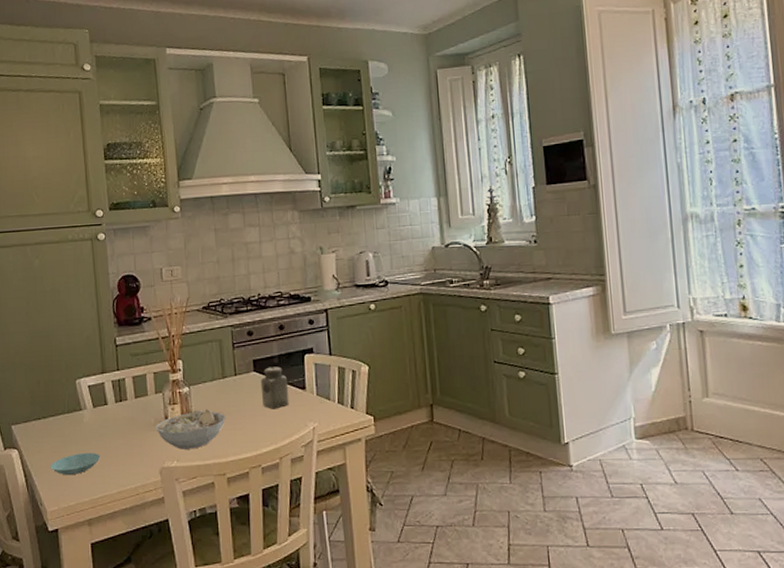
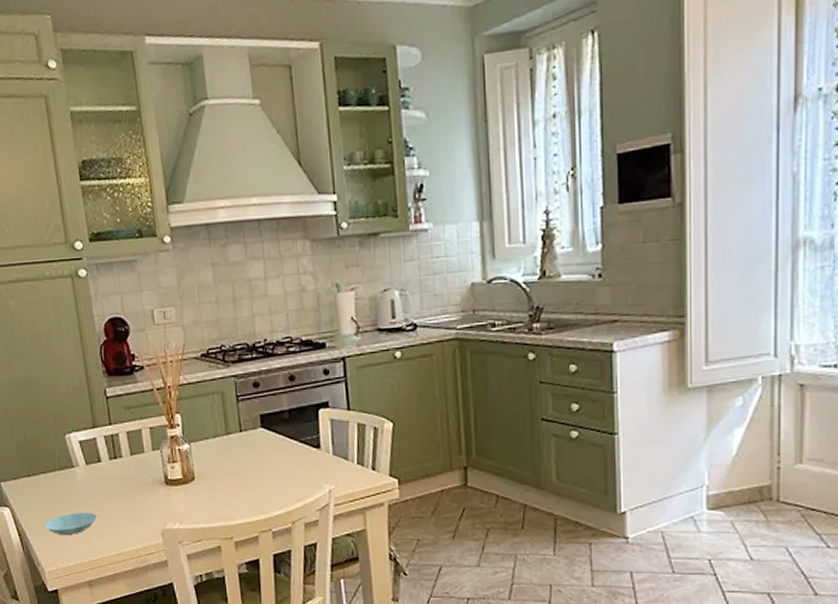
bowl: present [156,408,226,450] -> none [155,467,231,511]
salt shaker: present [260,366,289,409] -> none [269,422,302,470]

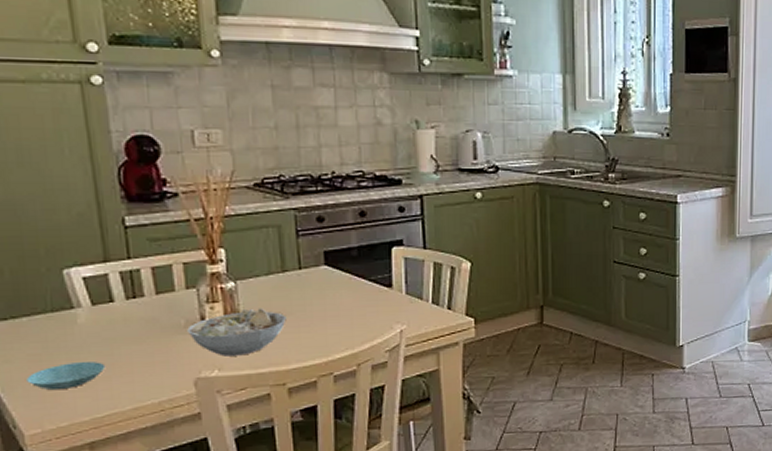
bowl: none [155,467,231,511] -> present [187,308,287,356]

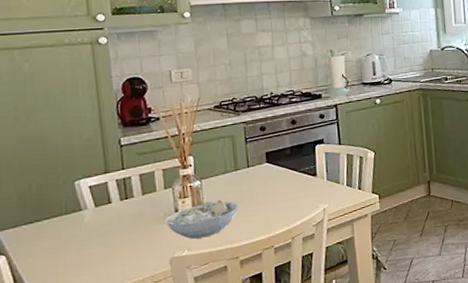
saucer: present [26,362,106,391] -> none [45,250,104,276]

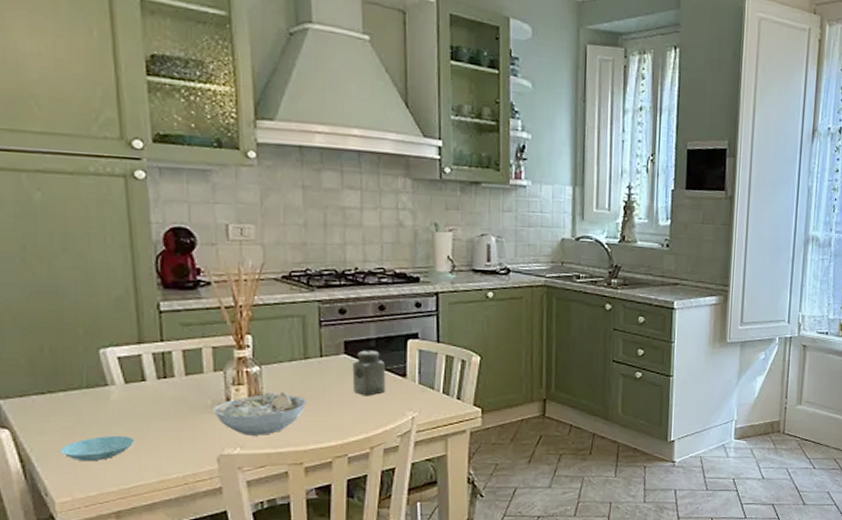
saucer: none [45,250,104,276] -> present [60,436,135,462]
salt shaker: none [273,157,301,196] -> present [352,350,386,396]

